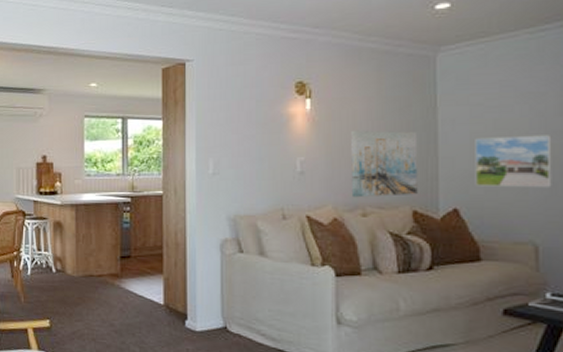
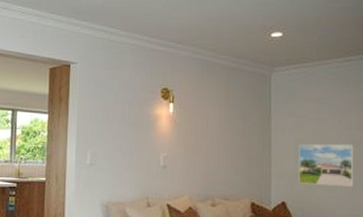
wall art: present [351,130,418,198] -> none [203,132,256,190]

